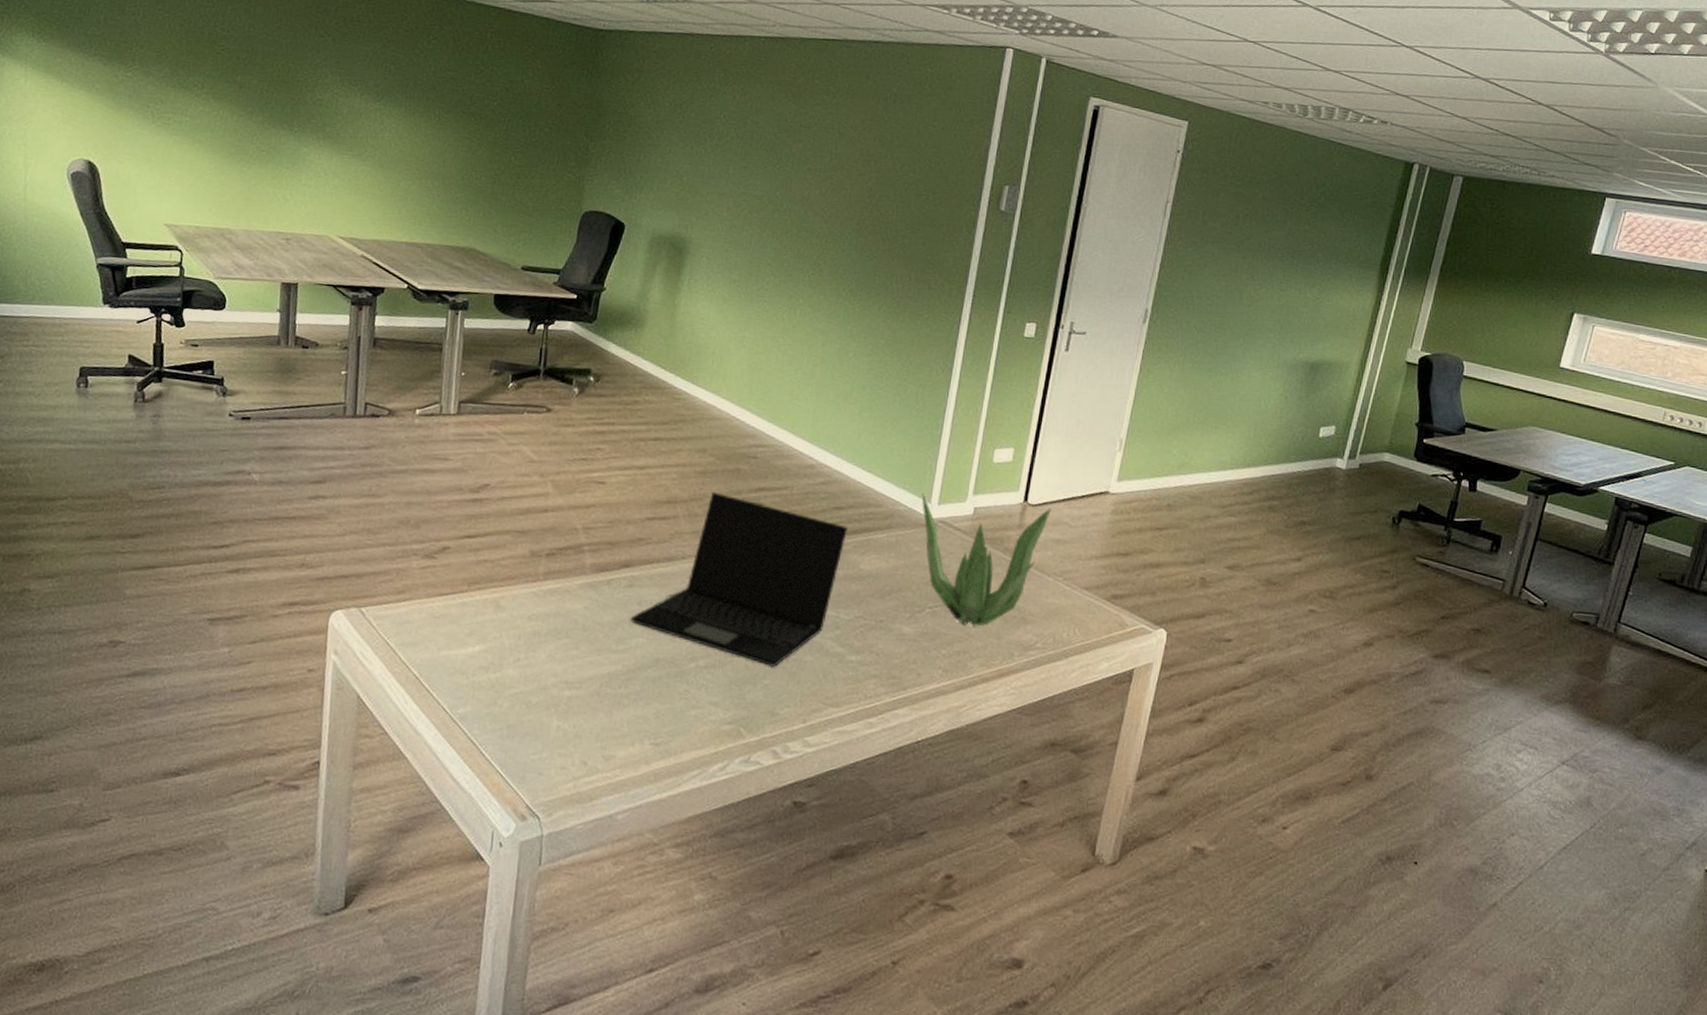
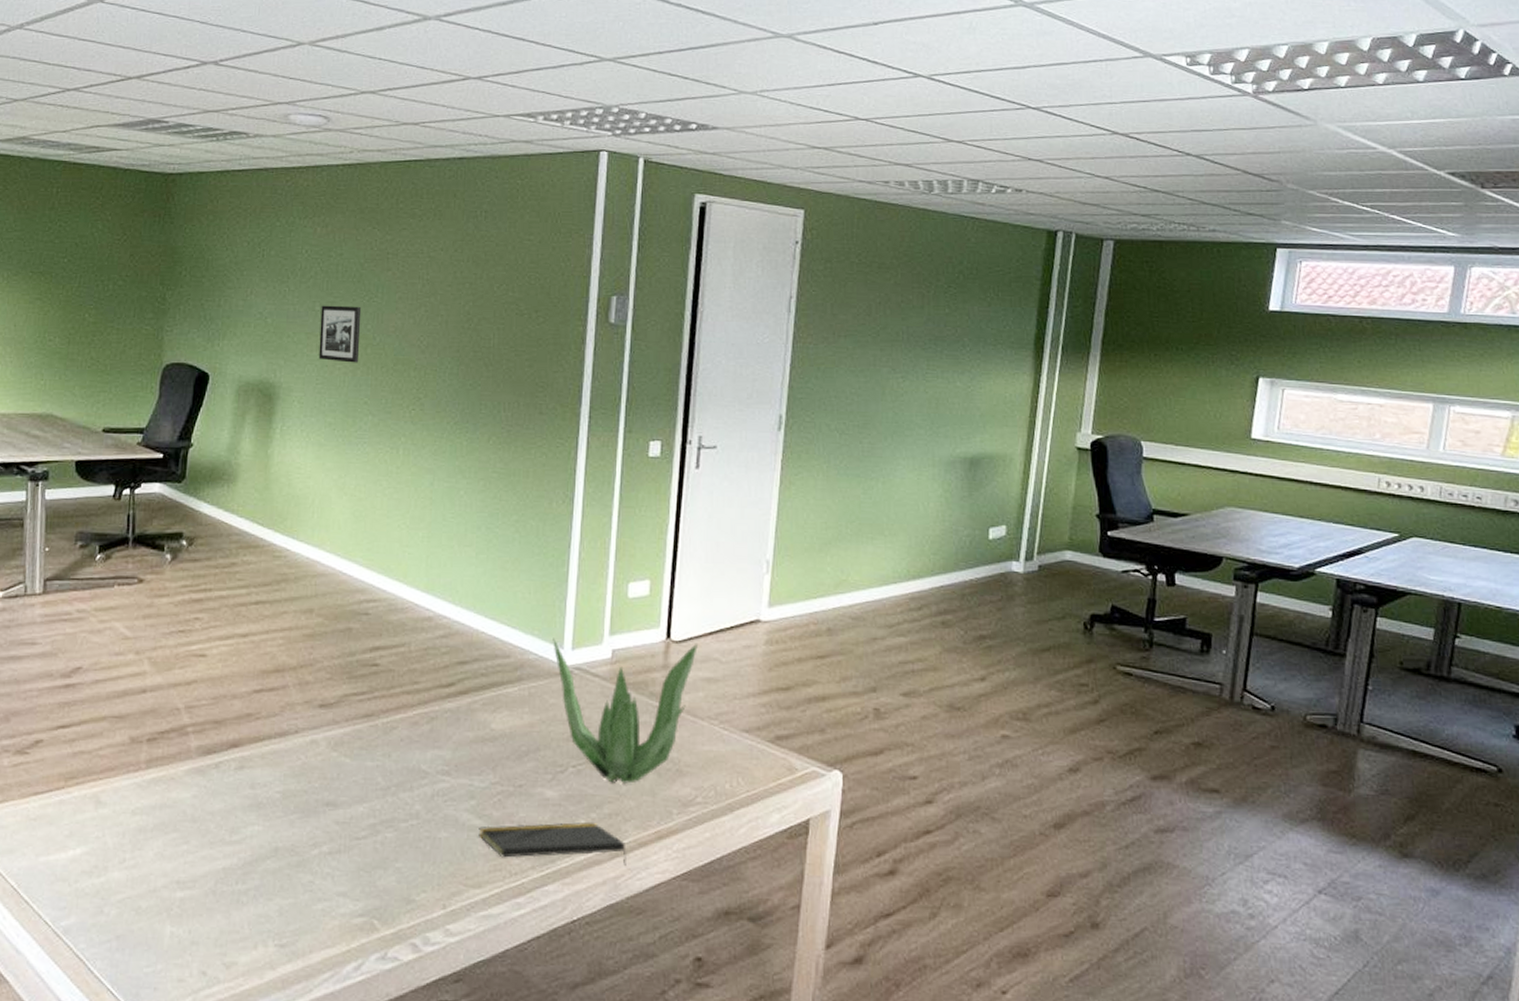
laptop: present [630,491,848,668] -> none [243,655,474,848]
picture frame: none [728,169,772,227] -> present [318,305,362,363]
notepad: none [840,653,970,697] -> present [478,821,626,866]

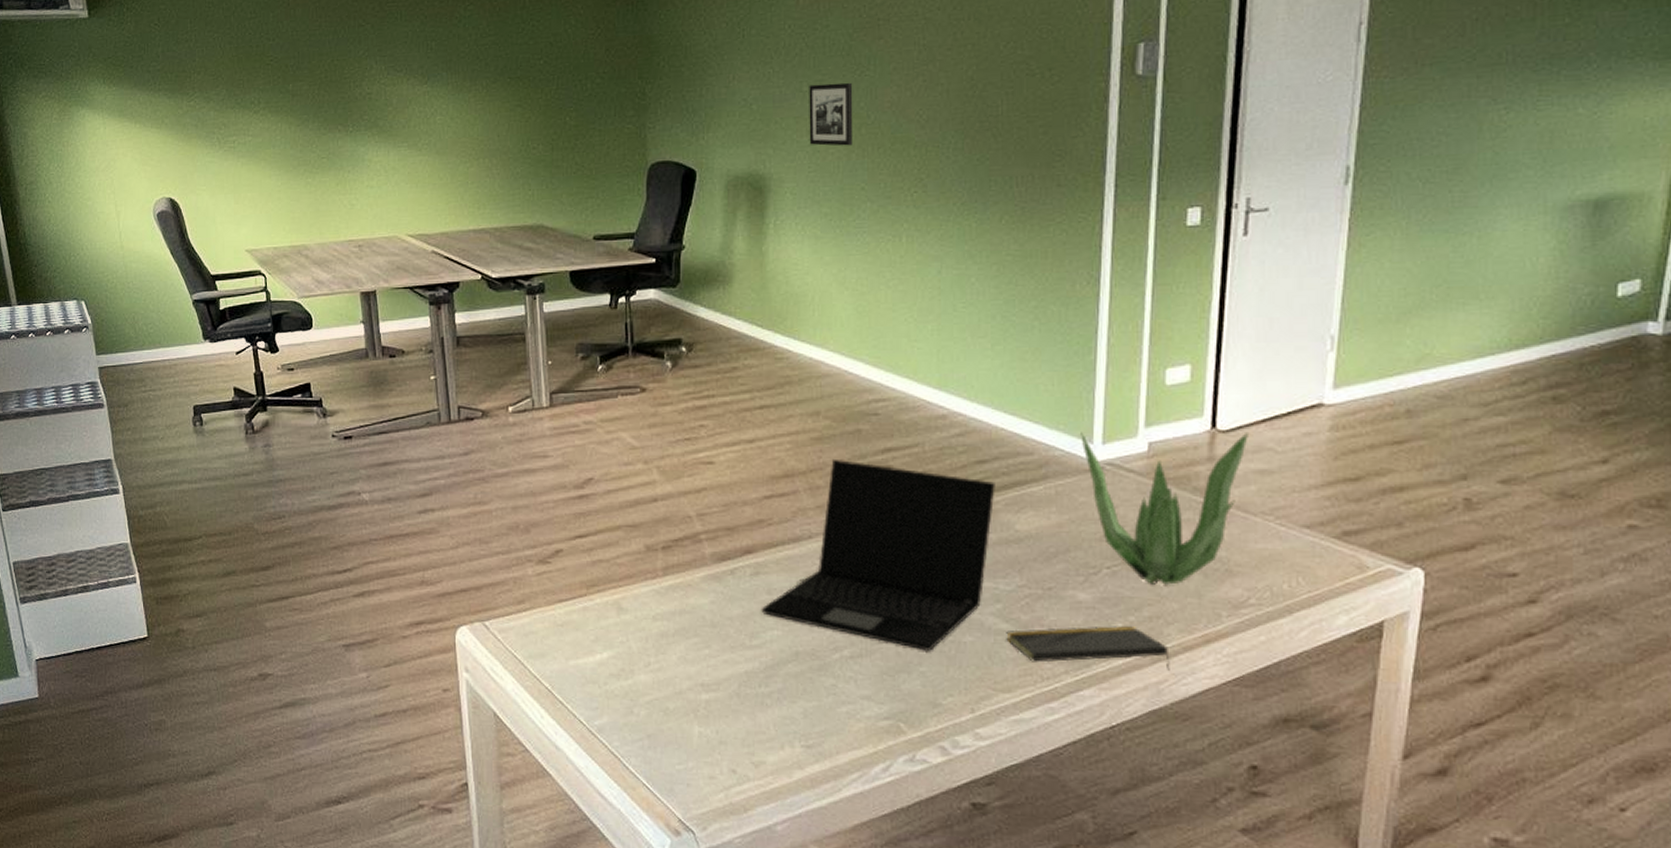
laptop: none [243,655,474,848] -> present [761,458,995,652]

